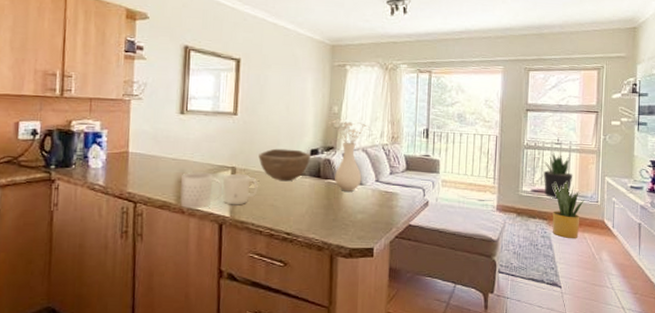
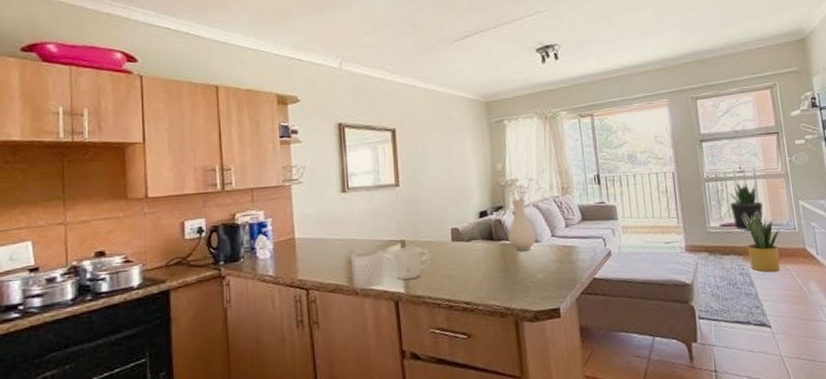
bowl: present [258,148,310,182] -> none [426,213,480,249]

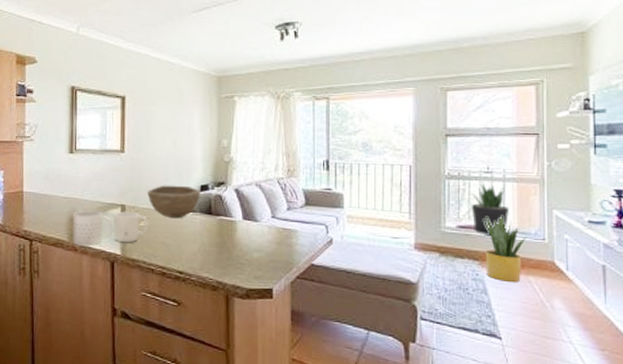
bowl: none [426,213,480,249] -> present [147,185,200,219]
vase: present [493,176,538,251] -> none [218,153,263,229]

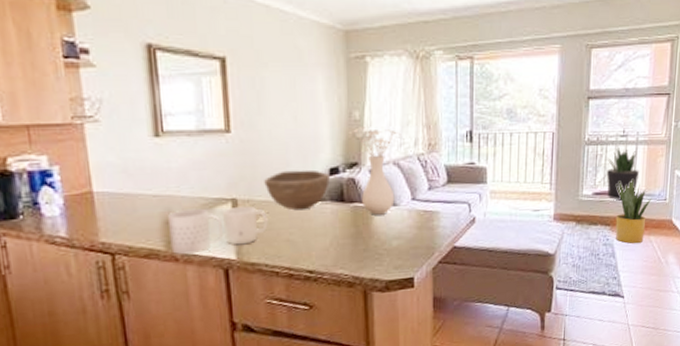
vase: none [218,153,263,229] -> present [348,127,401,215]

